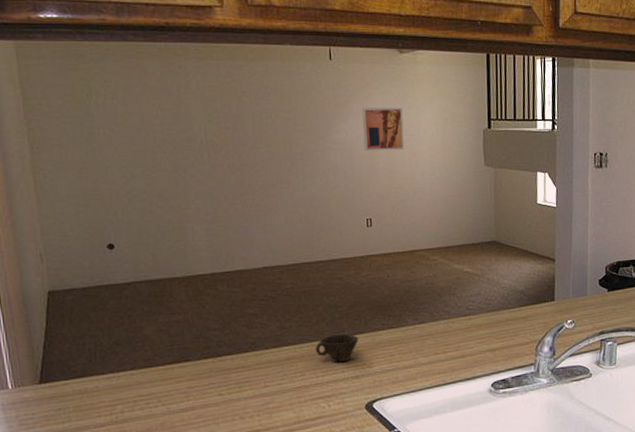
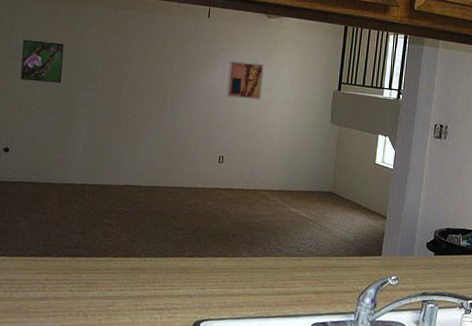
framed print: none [106,109,165,161] -> present [20,39,65,83]
cup: present [315,333,359,362] -> none [157,254,196,280]

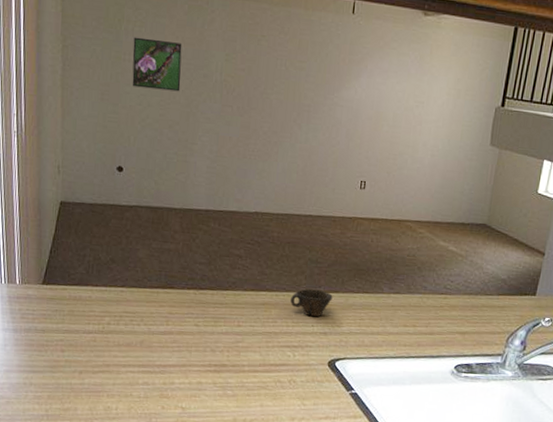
cup: none [157,254,196,280] -> present [290,288,333,317]
wall art: present [226,61,264,101] -> none [371,68,417,117]

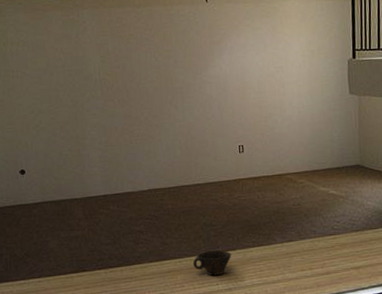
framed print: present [132,37,182,92] -> none [18,54,66,99]

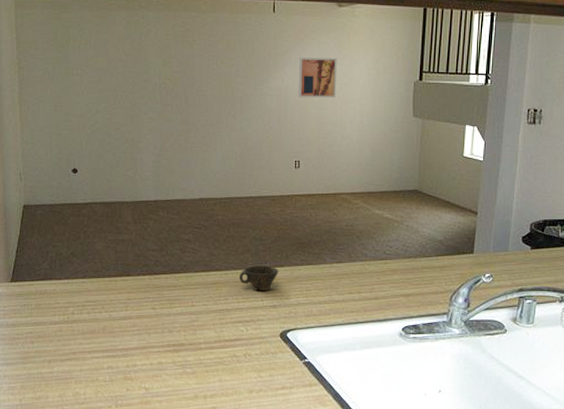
wall art: none [234,42,274,84] -> present [298,58,337,98]

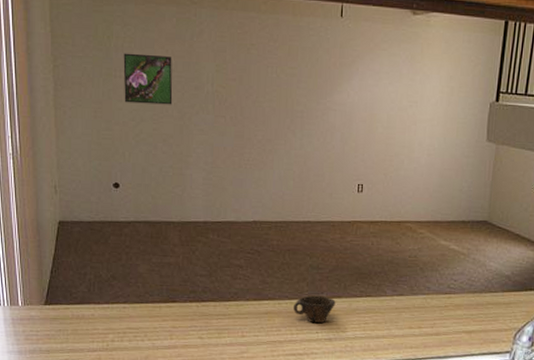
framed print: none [80,53,124,97] -> present [123,53,173,105]
wall art: present [298,58,337,98] -> none [364,70,408,117]

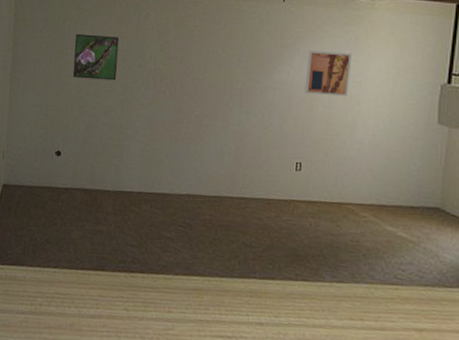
cup: present [292,295,336,323] -> none [222,274,269,305]
wall art: none [364,70,408,117] -> present [304,51,352,97]

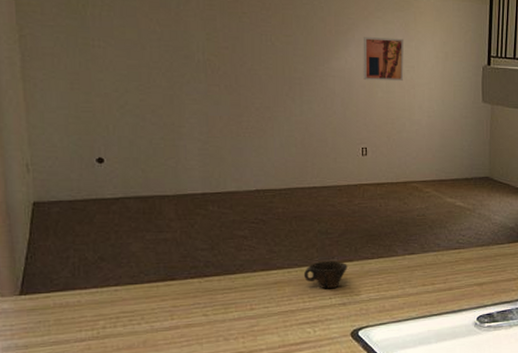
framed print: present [72,33,120,81] -> none [102,21,160,75]
cup: none [222,274,269,305] -> present [303,261,348,288]

